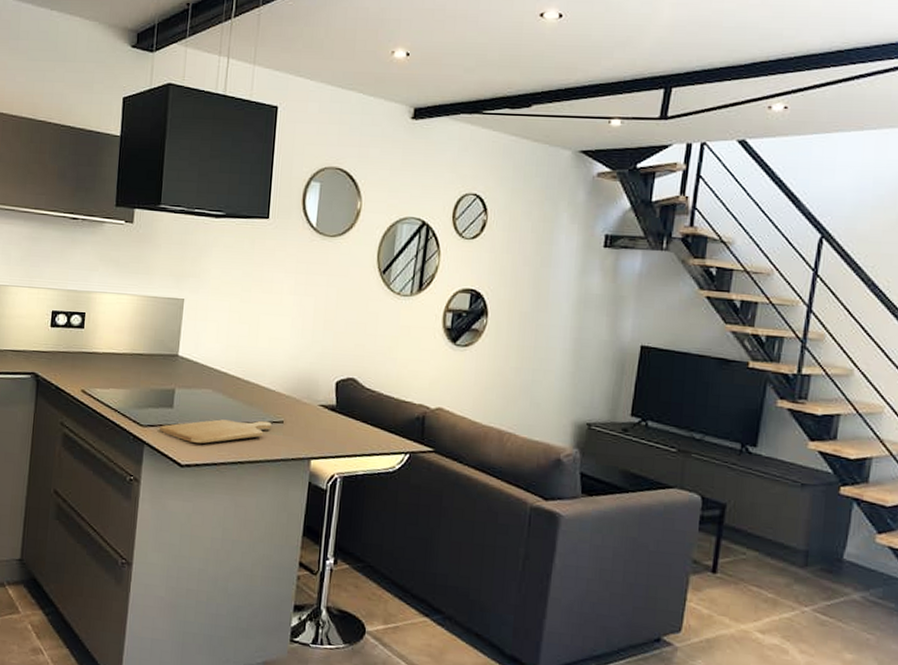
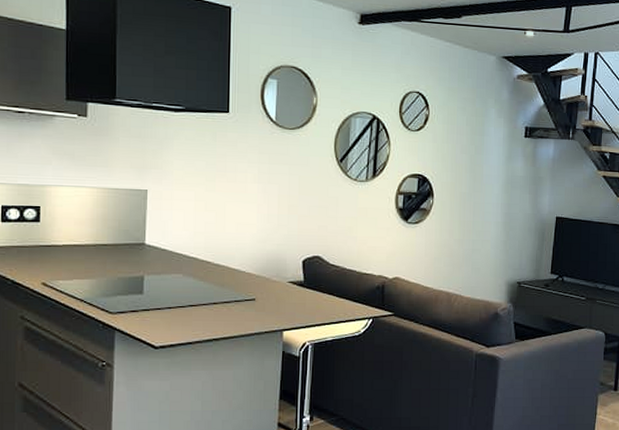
chopping board: present [160,419,272,444] -> none [131,299,244,326]

